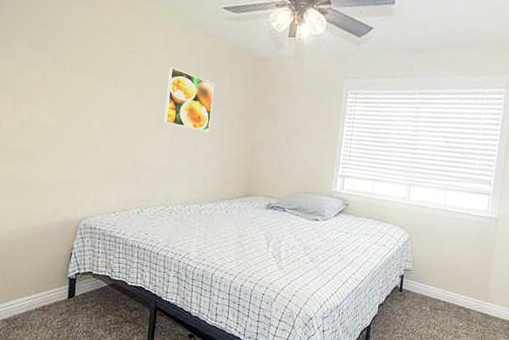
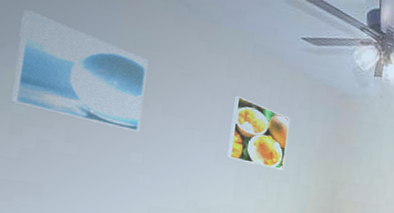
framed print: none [13,11,104,104] -> present [11,9,148,132]

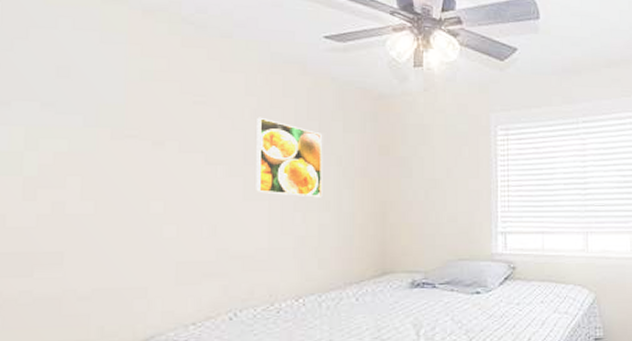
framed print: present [11,9,148,132] -> none [21,60,158,177]

